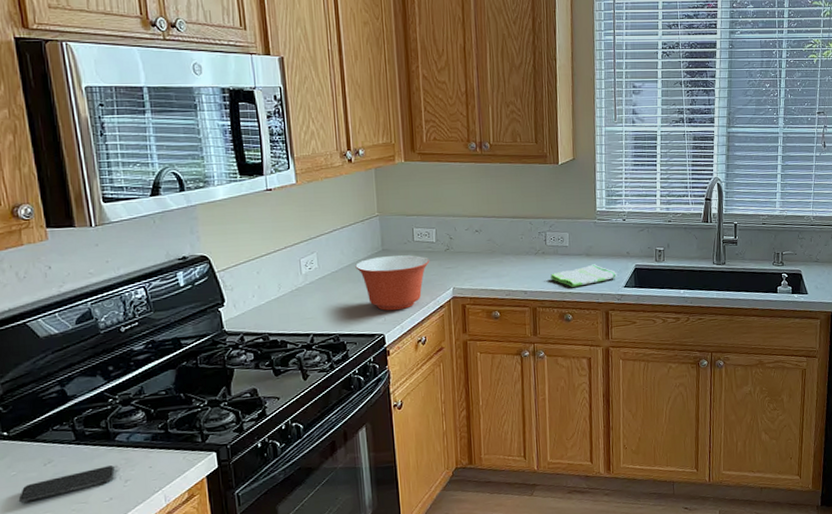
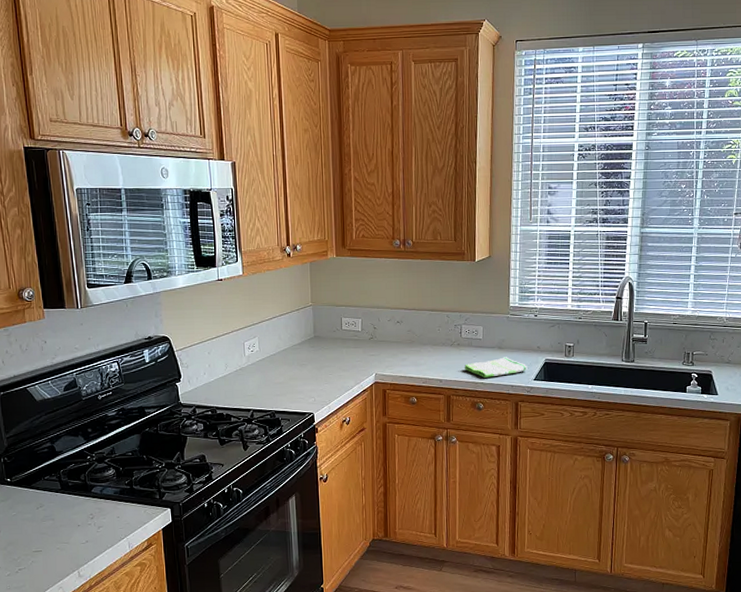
smartphone: present [18,465,115,503] -> none [17,513,90,539]
mixing bowl: present [355,255,430,311] -> none [291,342,356,392]

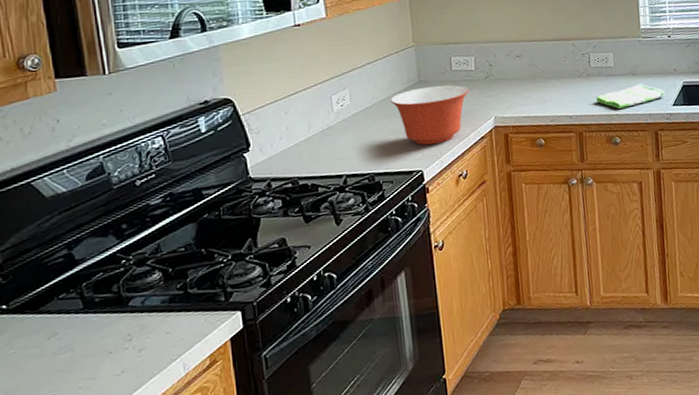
mixing bowl: none [291,342,356,392] -> present [390,85,469,145]

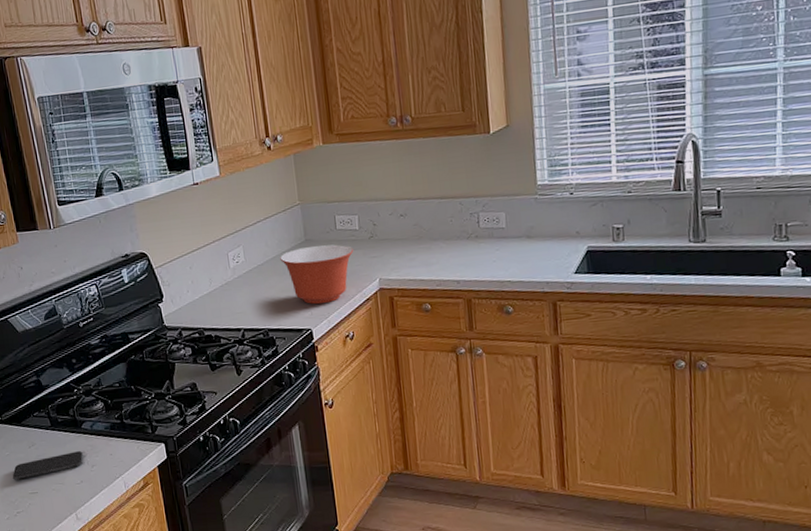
smartphone: none [17,334,128,384] -> present [12,451,83,480]
dish towel: present [595,83,665,109] -> none [485,247,566,275]

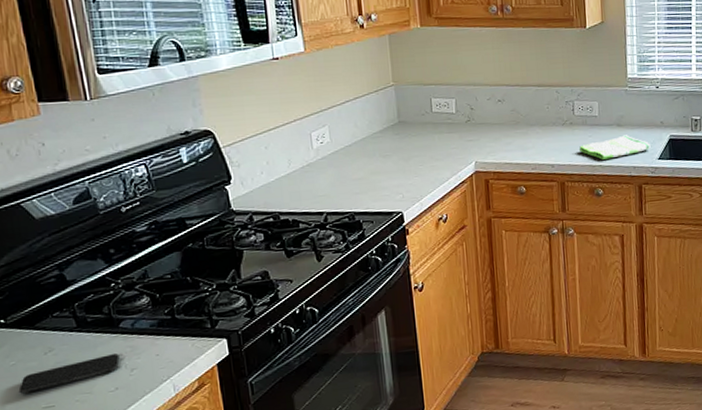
mixing bowl: present [280,244,354,304] -> none [370,127,450,187]
dish towel: none [485,247,566,275] -> present [578,135,651,160]

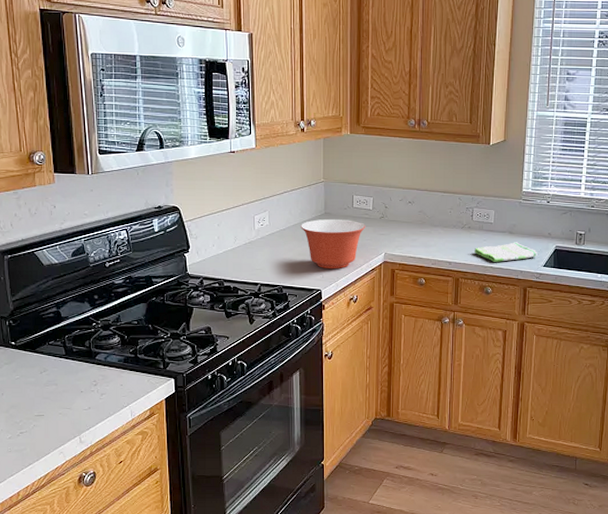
smartphone: present [18,353,120,394] -> none [19,380,94,402]
mixing bowl: none [370,127,450,187] -> present [301,219,366,269]

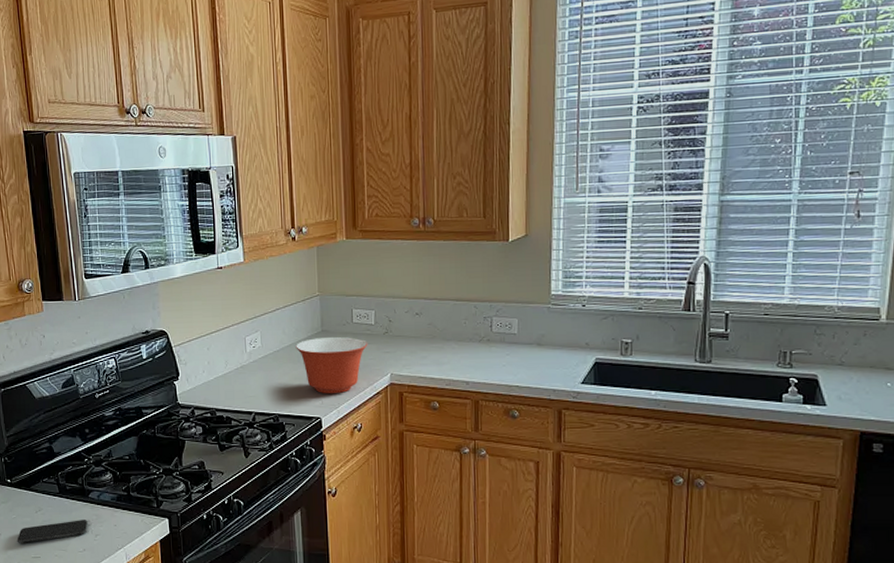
smartphone: none [19,380,94,402] -> present [17,520,88,543]
dish towel: present [473,242,538,262] -> none [495,355,573,380]

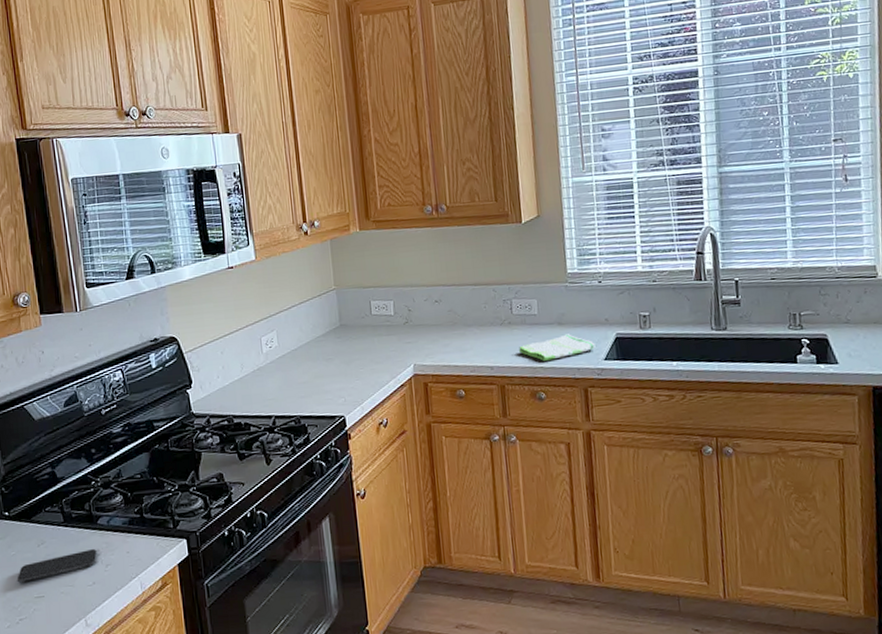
mixing bowl: present [296,337,368,394] -> none [314,330,389,391]
dish towel: none [495,355,573,380] -> present [518,334,596,361]

